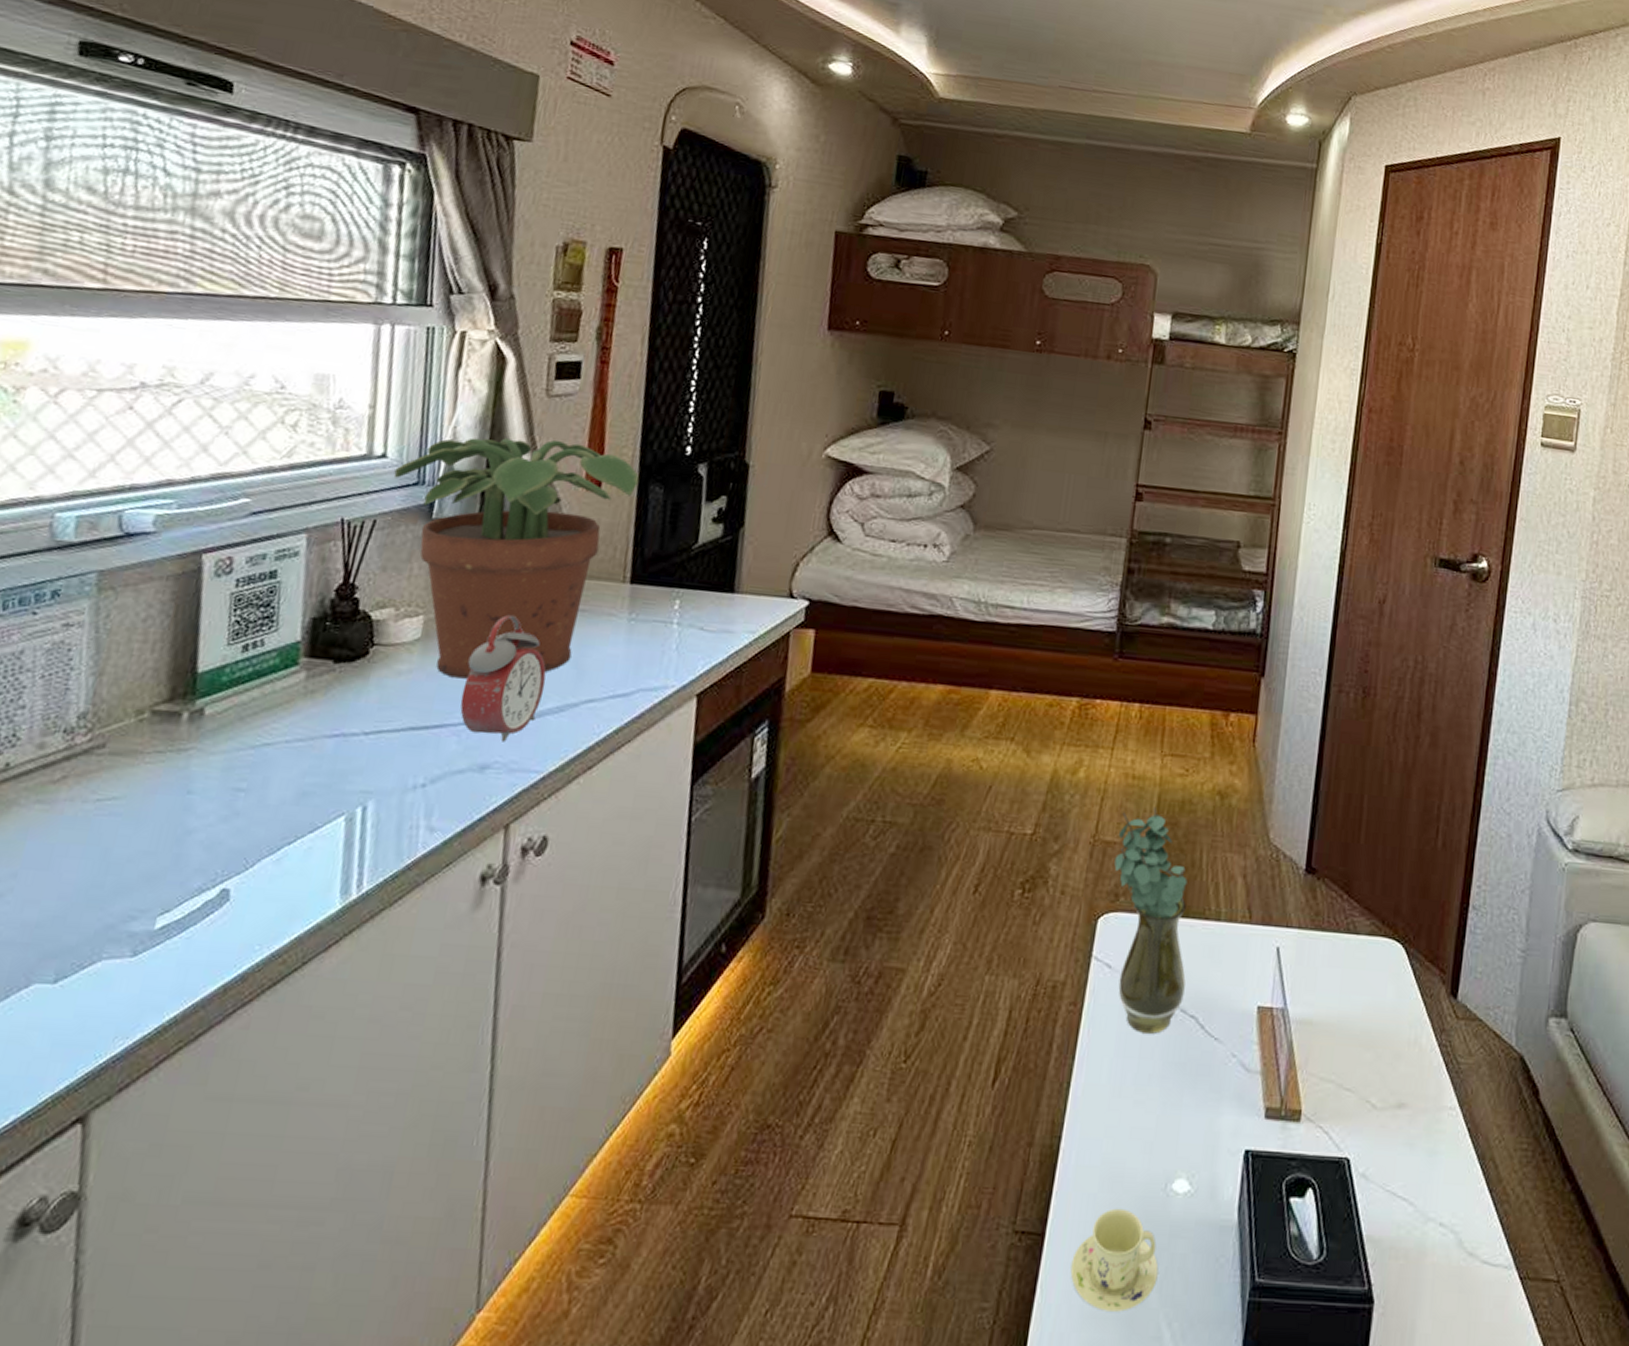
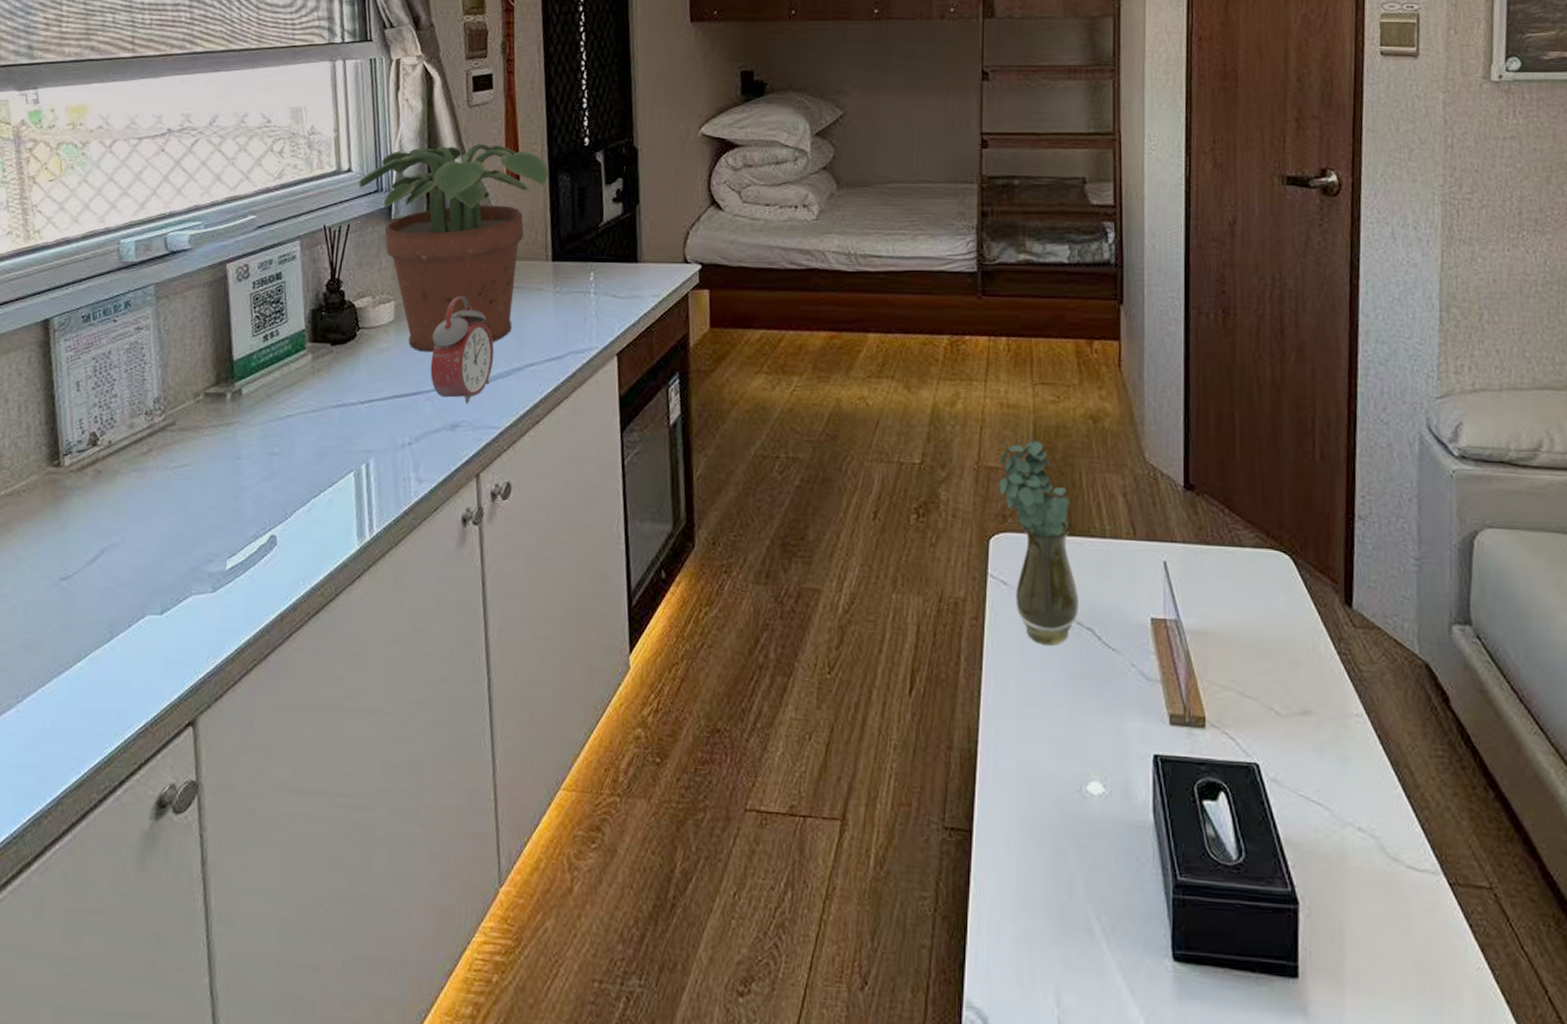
cup and saucer: present [1070,1208,1159,1312] -> none [1000,808,1082,904]

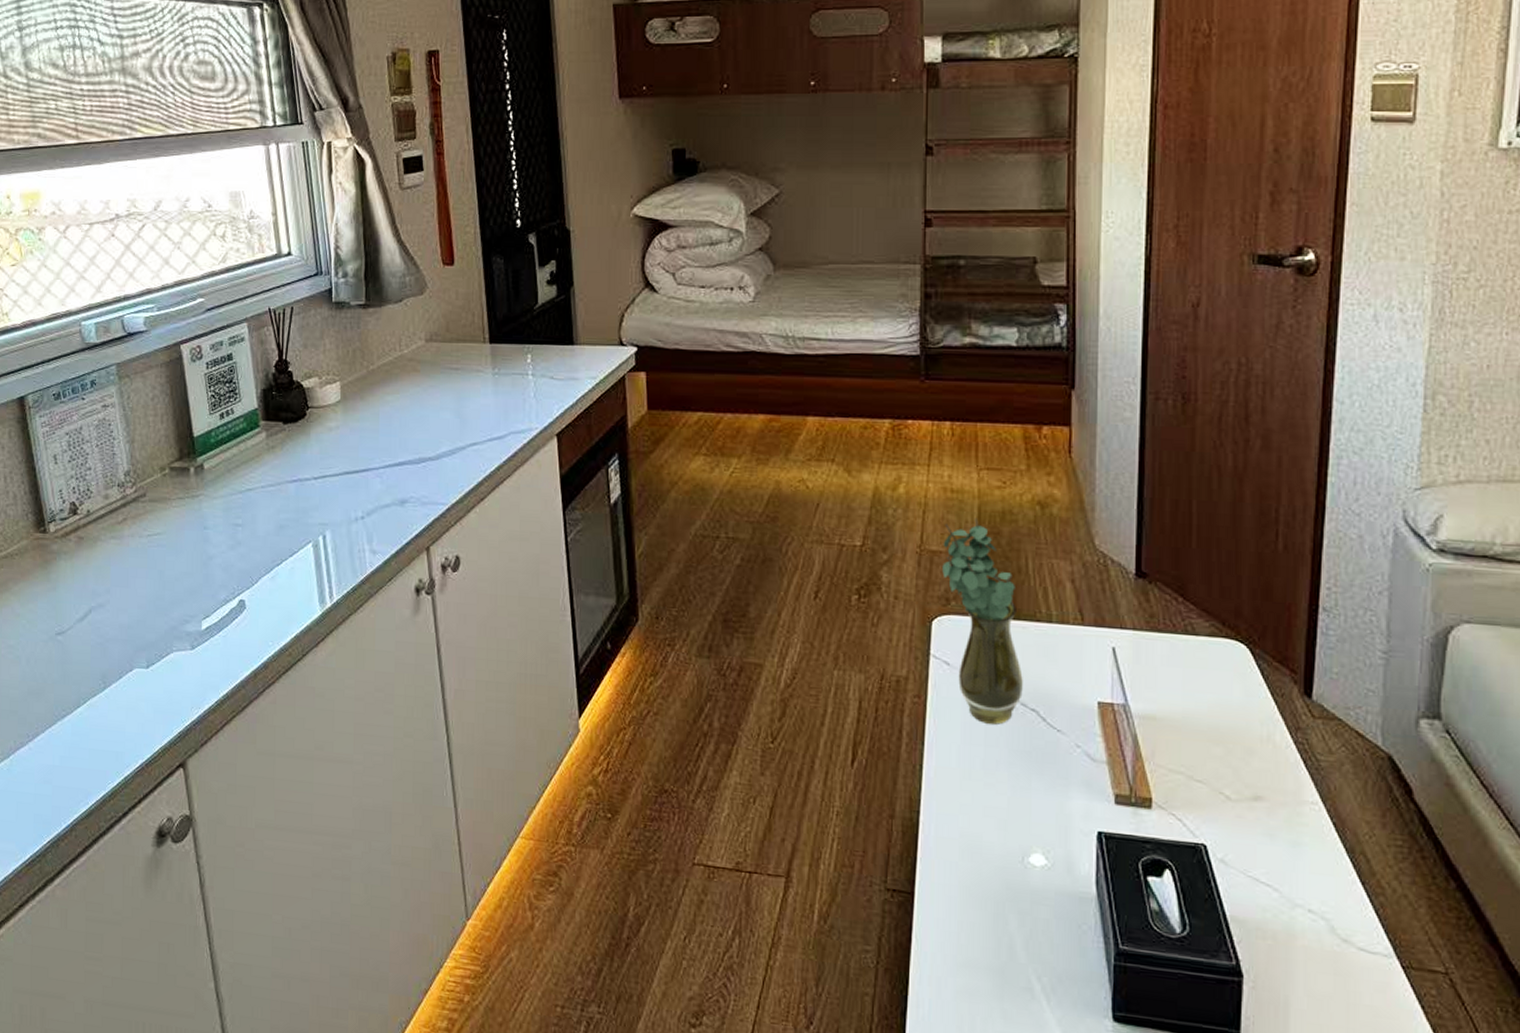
potted plant: present [358,143,550,352] -> none [299,226,483,431]
alarm clock: present [430,296,495,404] -> none [378,377,438,481]

